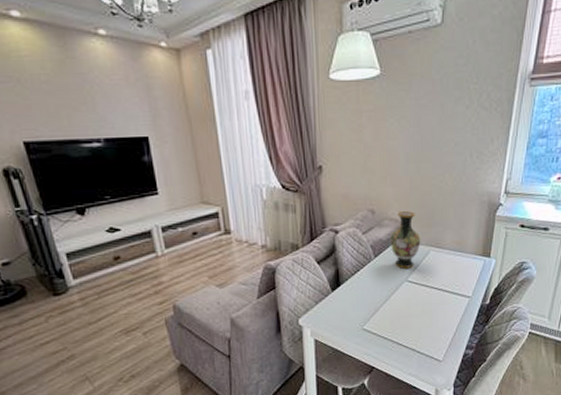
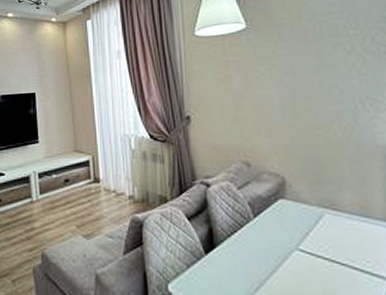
vase: present [391,211,421,269] -> none [271,165,311,233]

